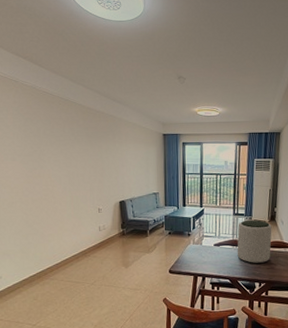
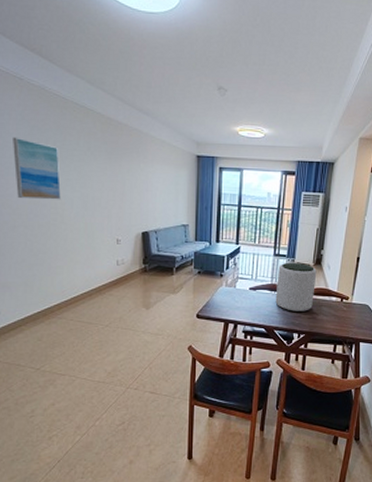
wall art: none [10,128,51,179] -> present [13,137,61,200]

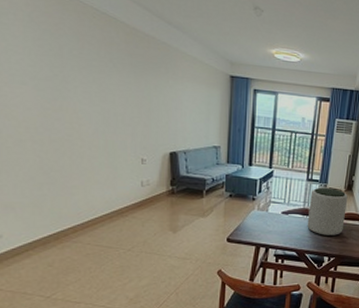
wall art: present [13,137,61,200] -> none [19,40,77,114]

